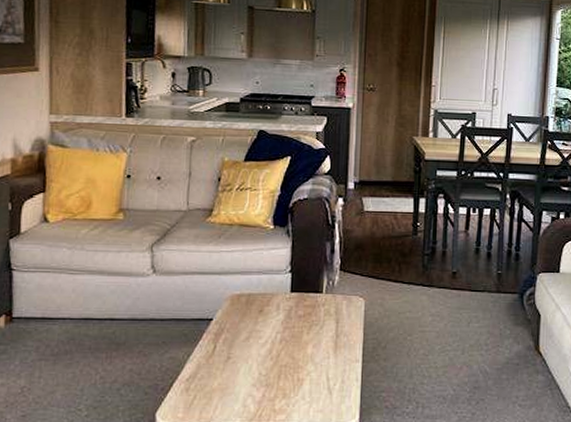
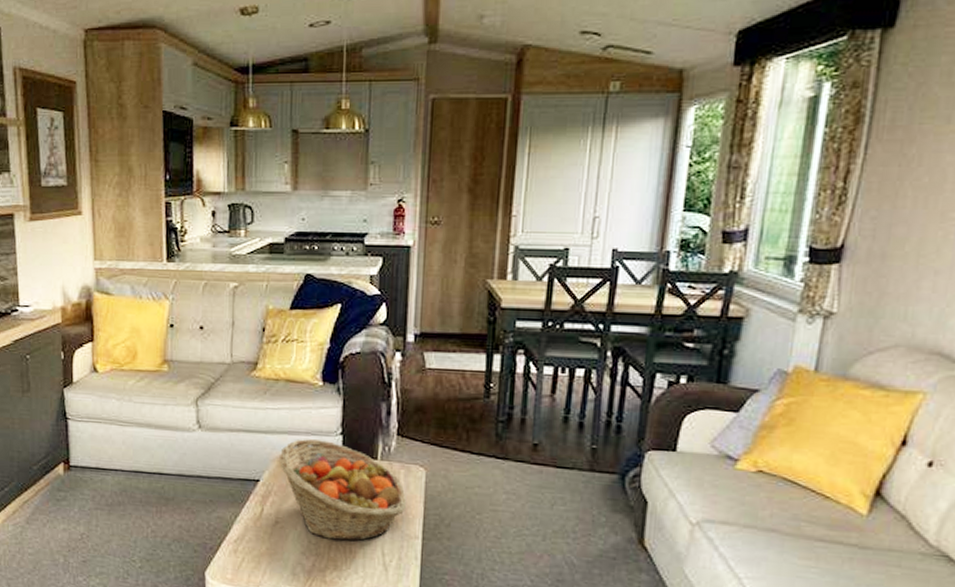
fruit basket: none [232,278,348,370] -> present [280,439,406,541]

